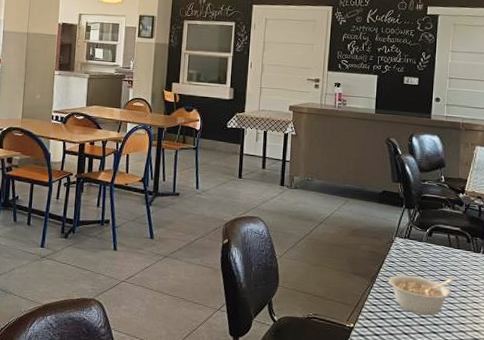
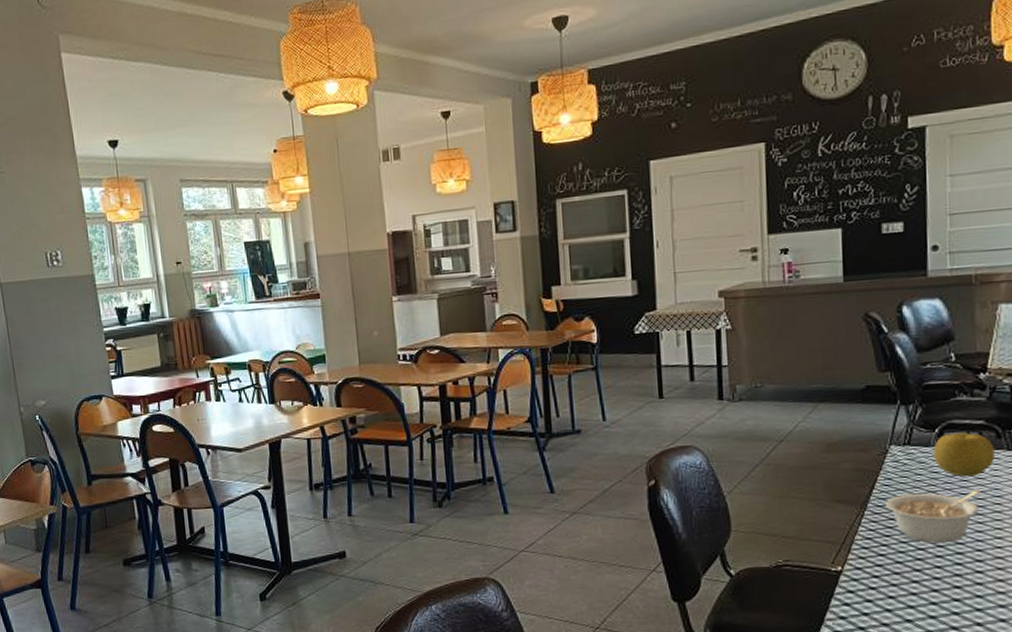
fruit: none [424,234,465,268] -> present [933,432,995,477]

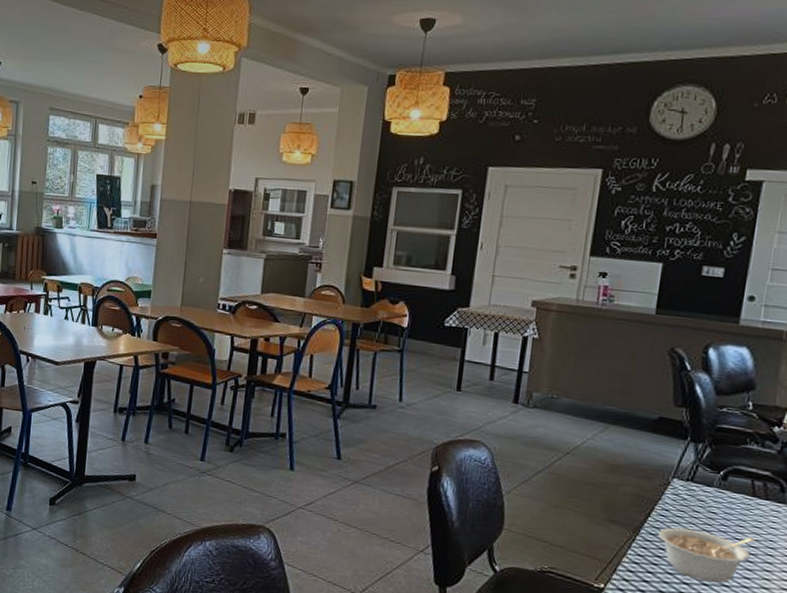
fruit: present [933,432,995,477] -> none [714,478,776,524]

